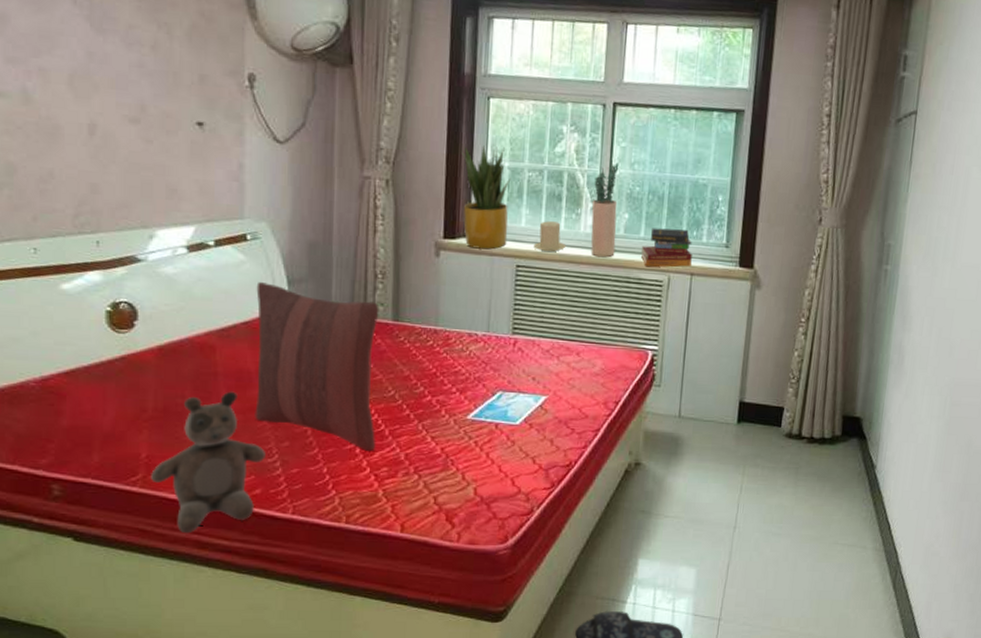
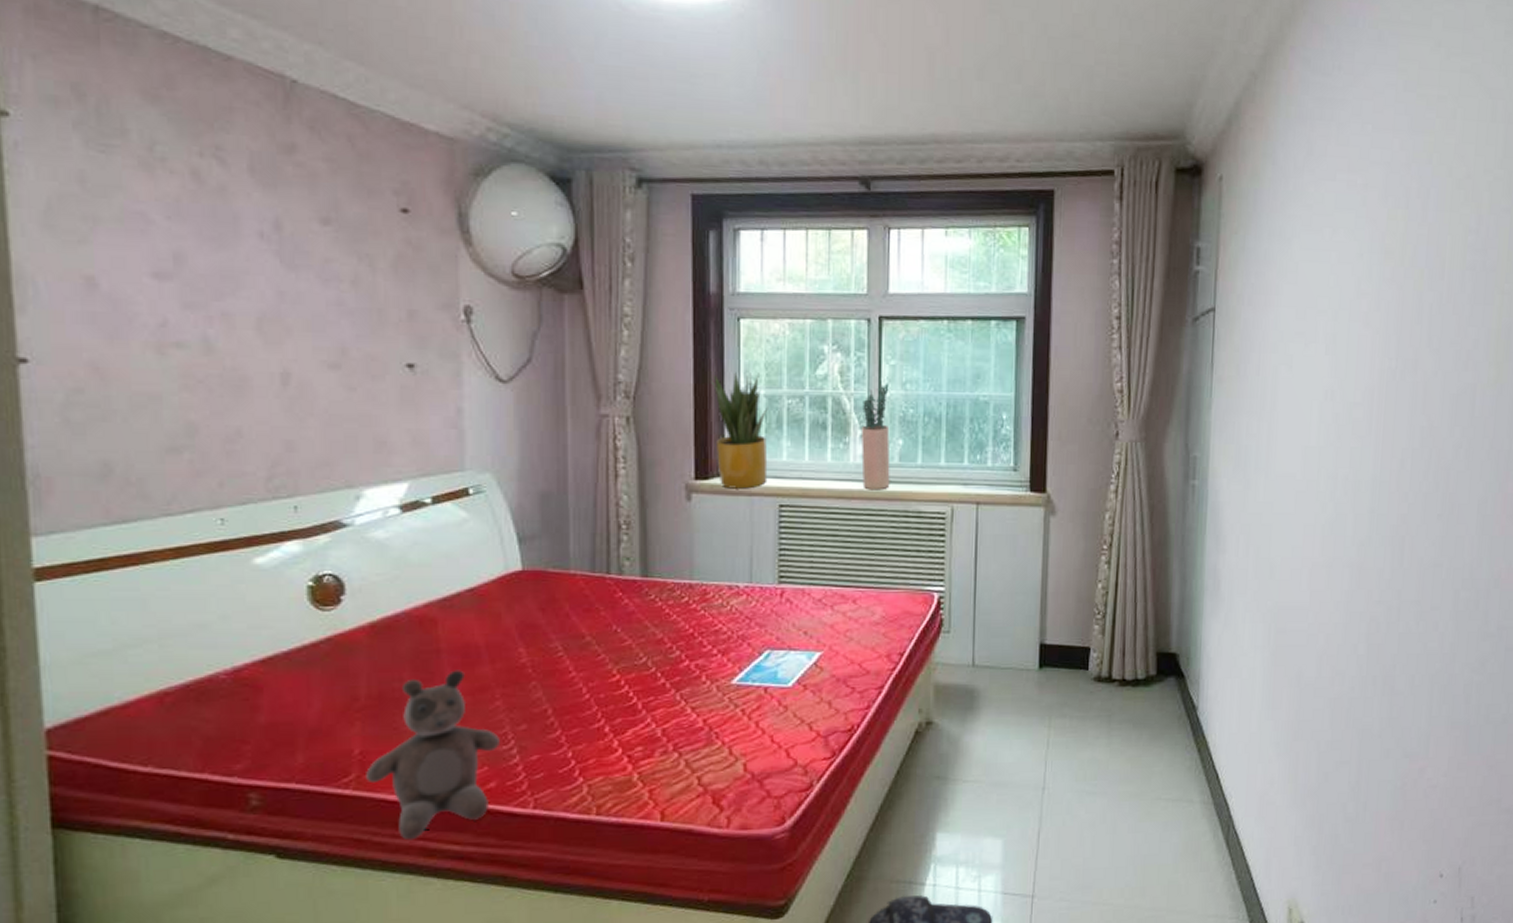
pillow: present [255,282,378,451] -> none [482,542,627,729]
candle: present [533,221,566,253] -> none [797,453,835,488]
books: present [641,228,692,267] -> none [919,453,977,498]

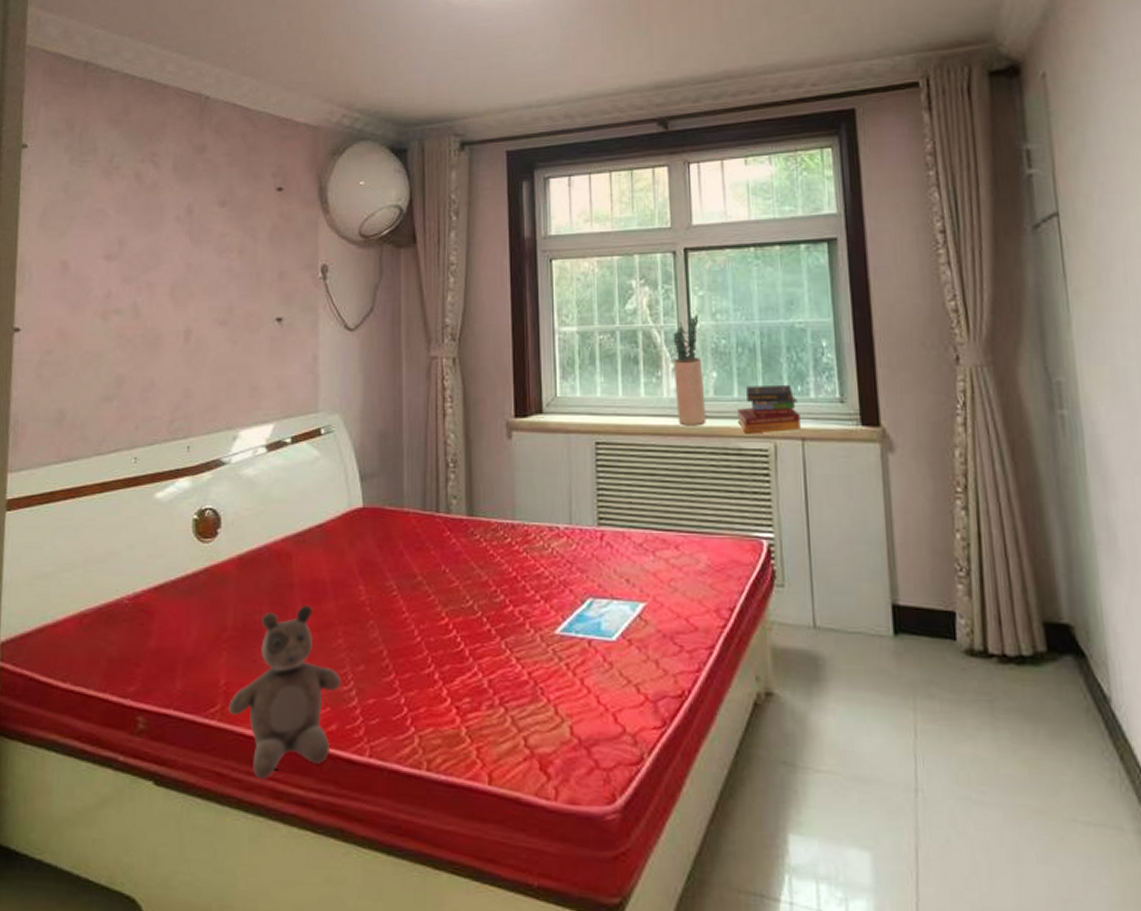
planter: present [711,372,769,489] -> none [527,310,583,426]
books: none [919,453,977,498] -> present [736,385,801,434]

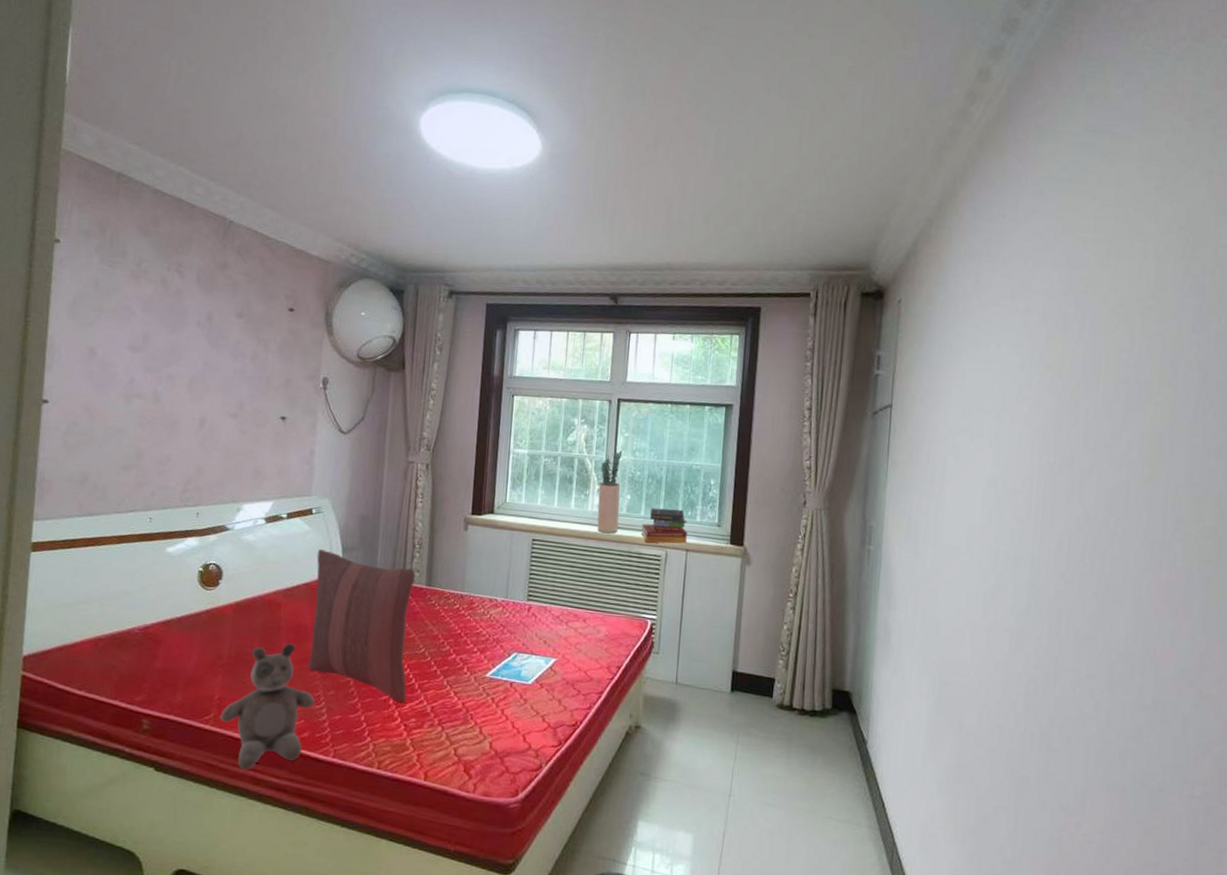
pillow: none [330,480,455,676] -> present [308,549,415,703]

